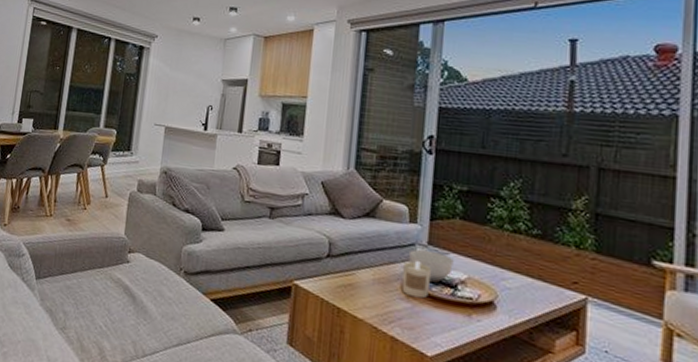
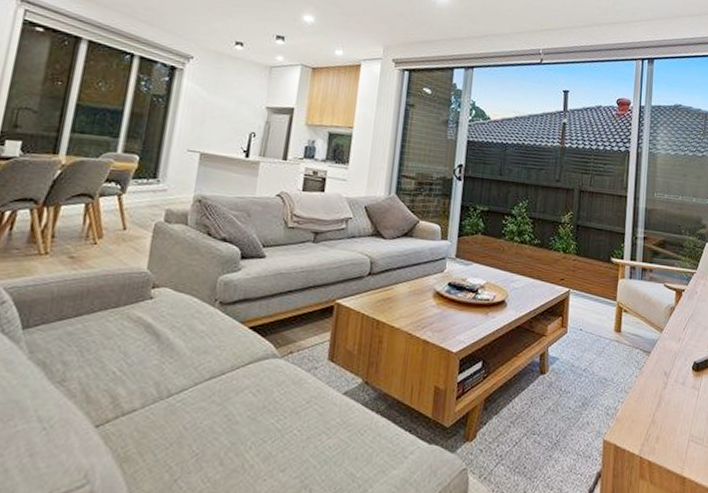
candle: present [402,261,432,299] -> none [433,272,459,304]
bowl: present [408,249,454,283] -> none [439,262,476,289]

